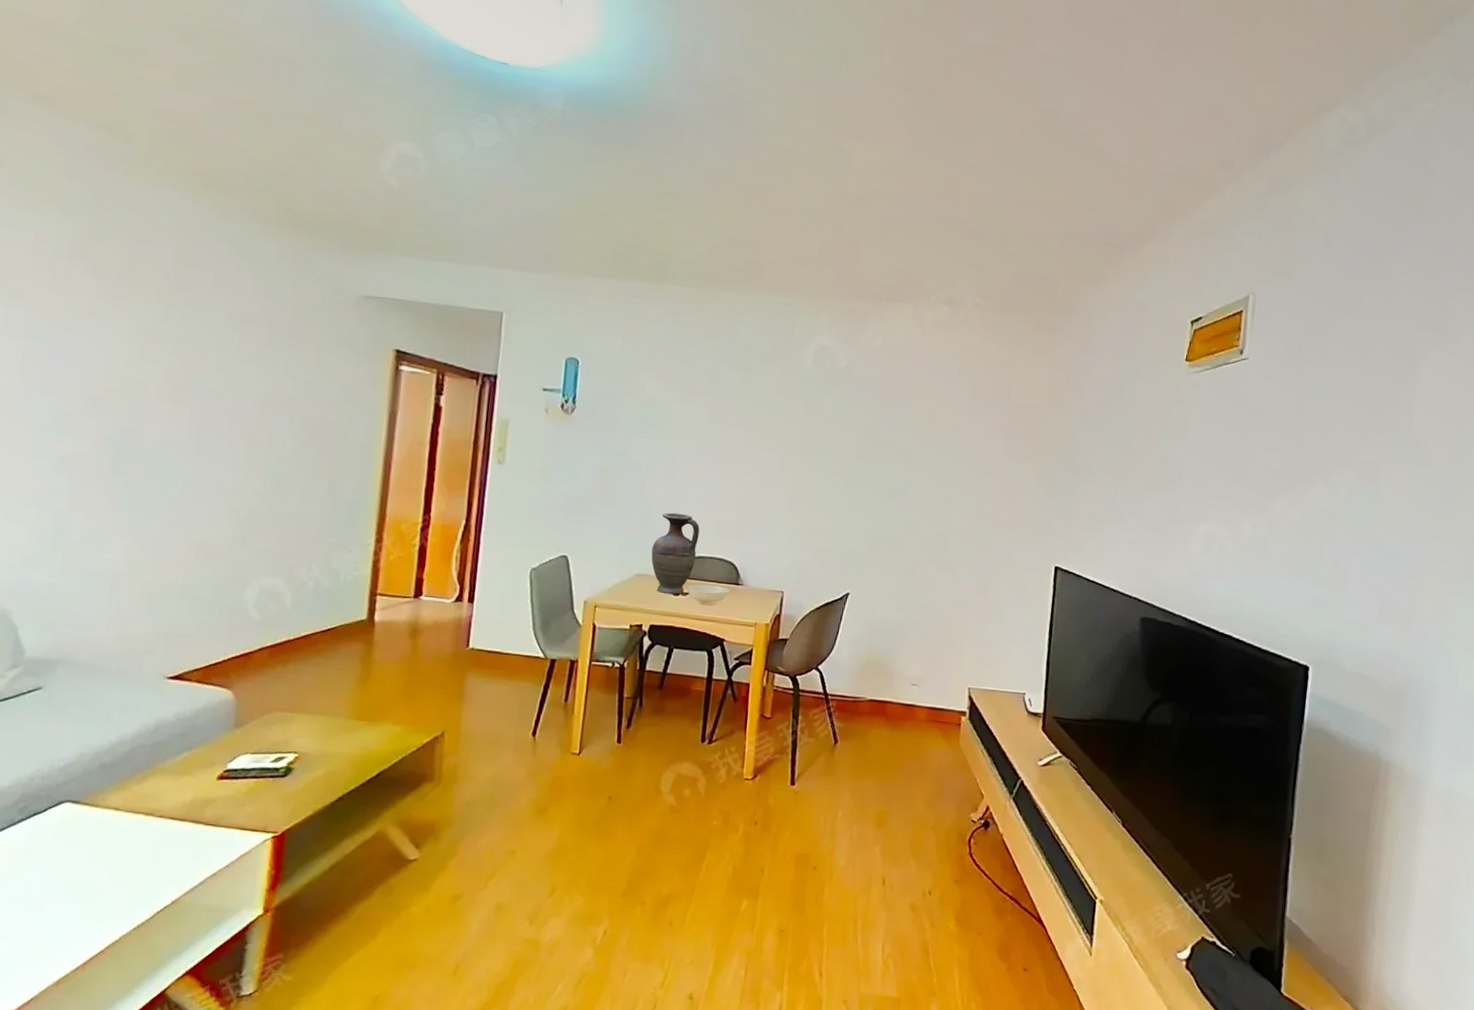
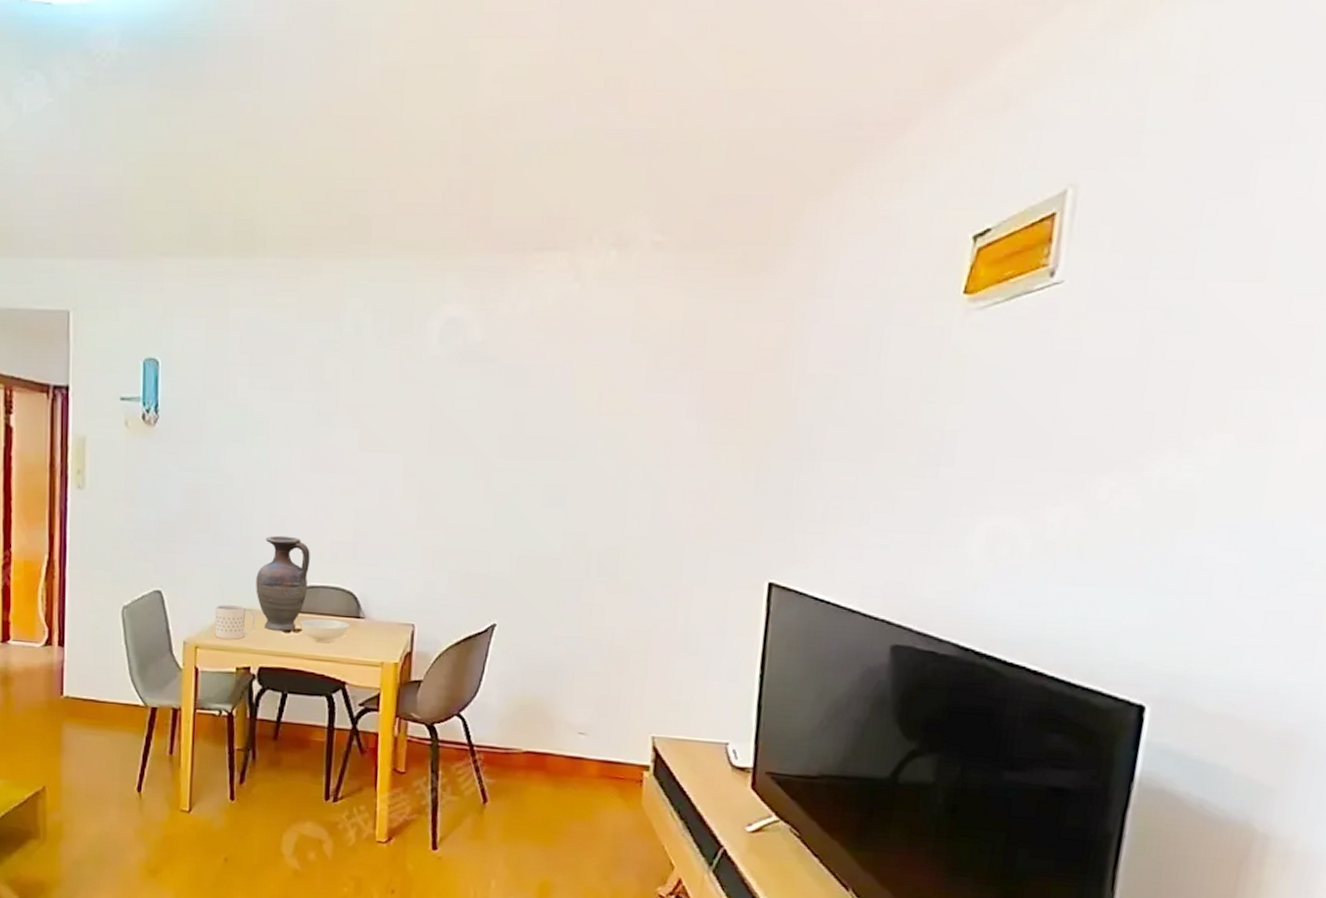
mug: none [612,570,650,601] -> present [214,604,256,640]

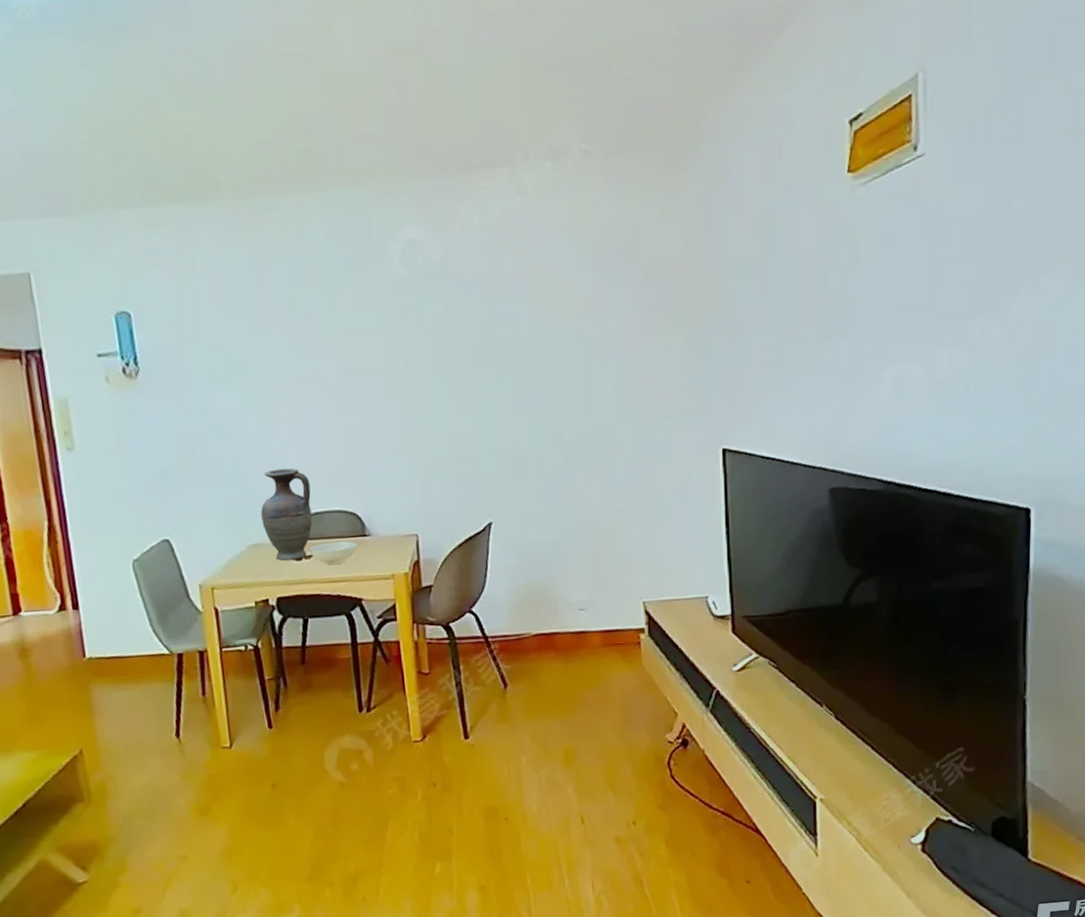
mug: present [214,604,256,640] -> none [226,542,268,577]

